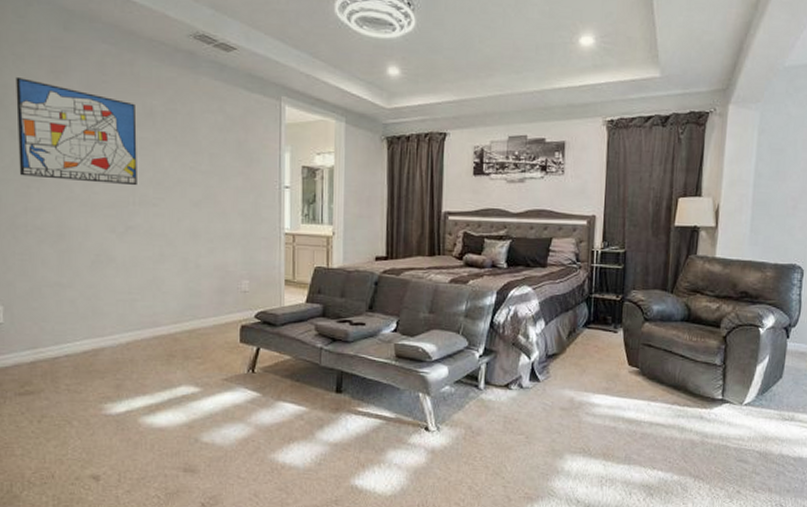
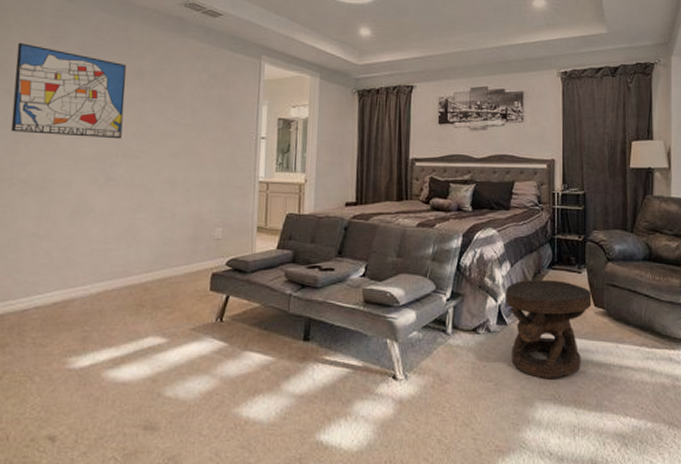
side table: none [539,338,627,434] -> present [505,280,592,379]

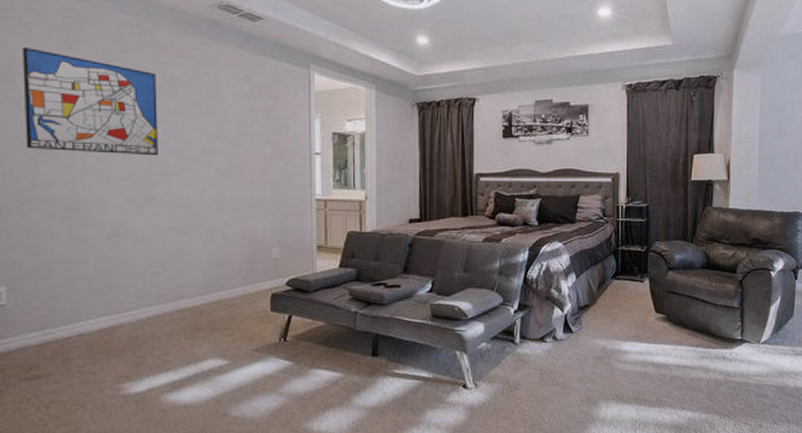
side table: present [505,280,592,379] -> none [571,289,653,381]

